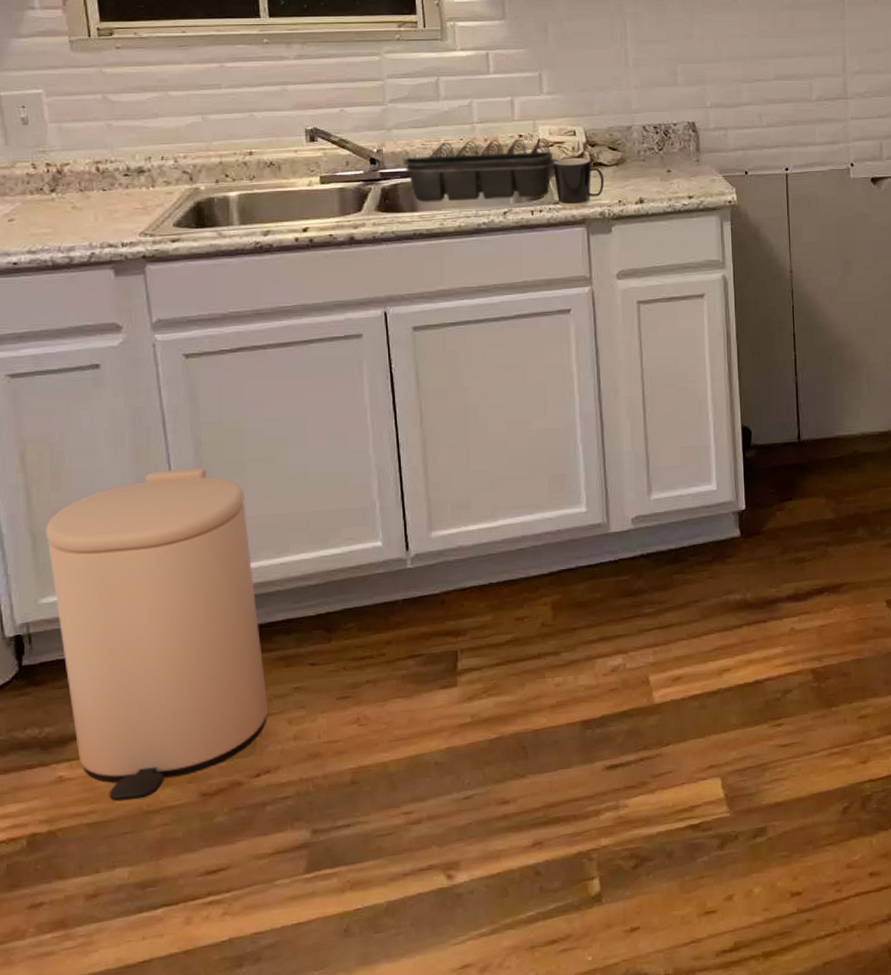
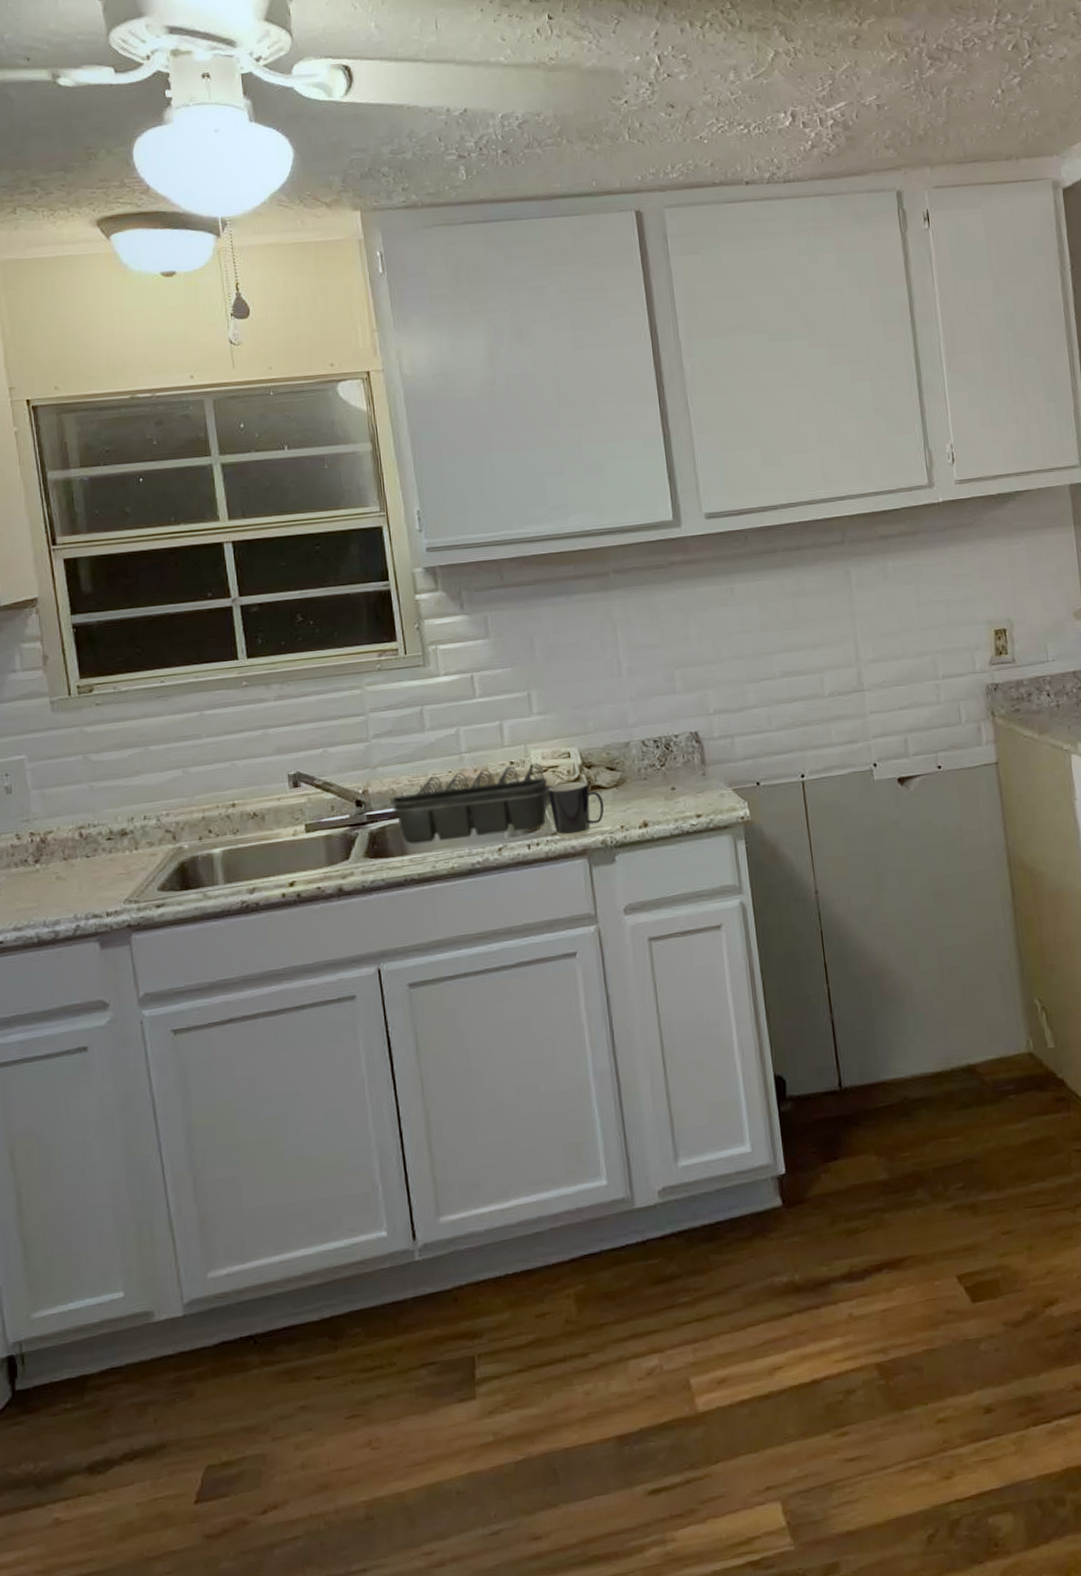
pedal bin: present [46,468,269,802] -> none [37,1157,273,1547]

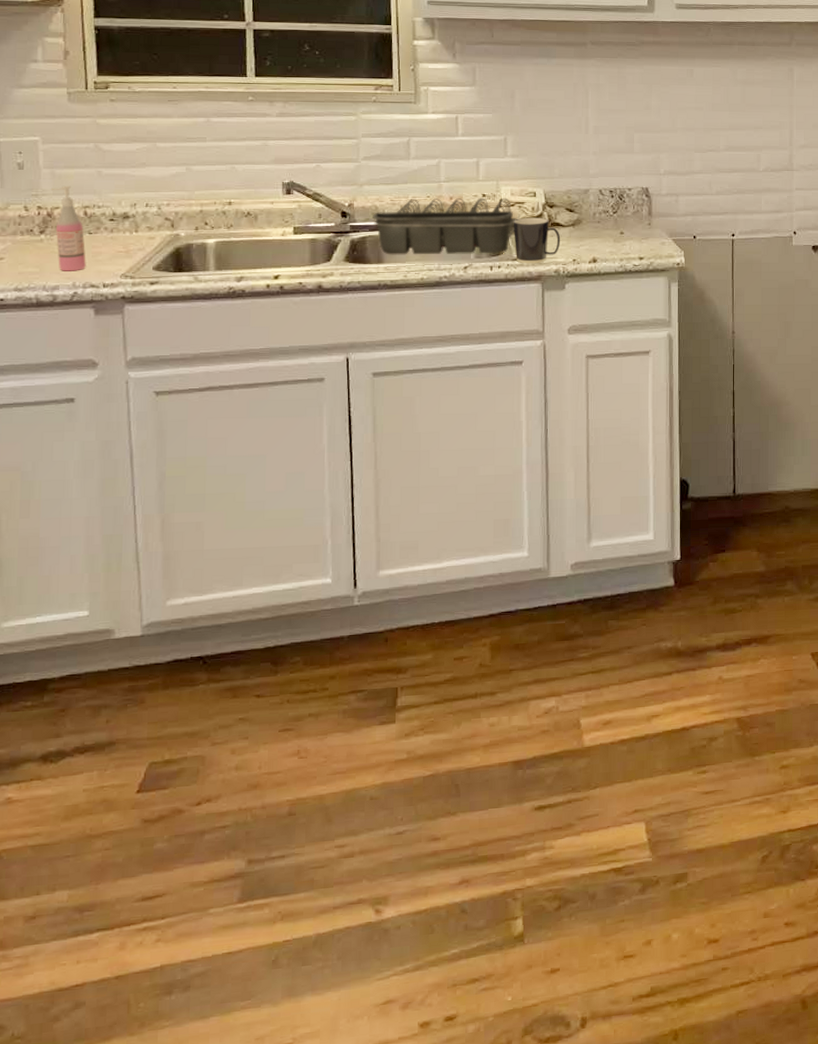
soap dispenser: none [41,805,87,903] -> present [50,185,86,271]

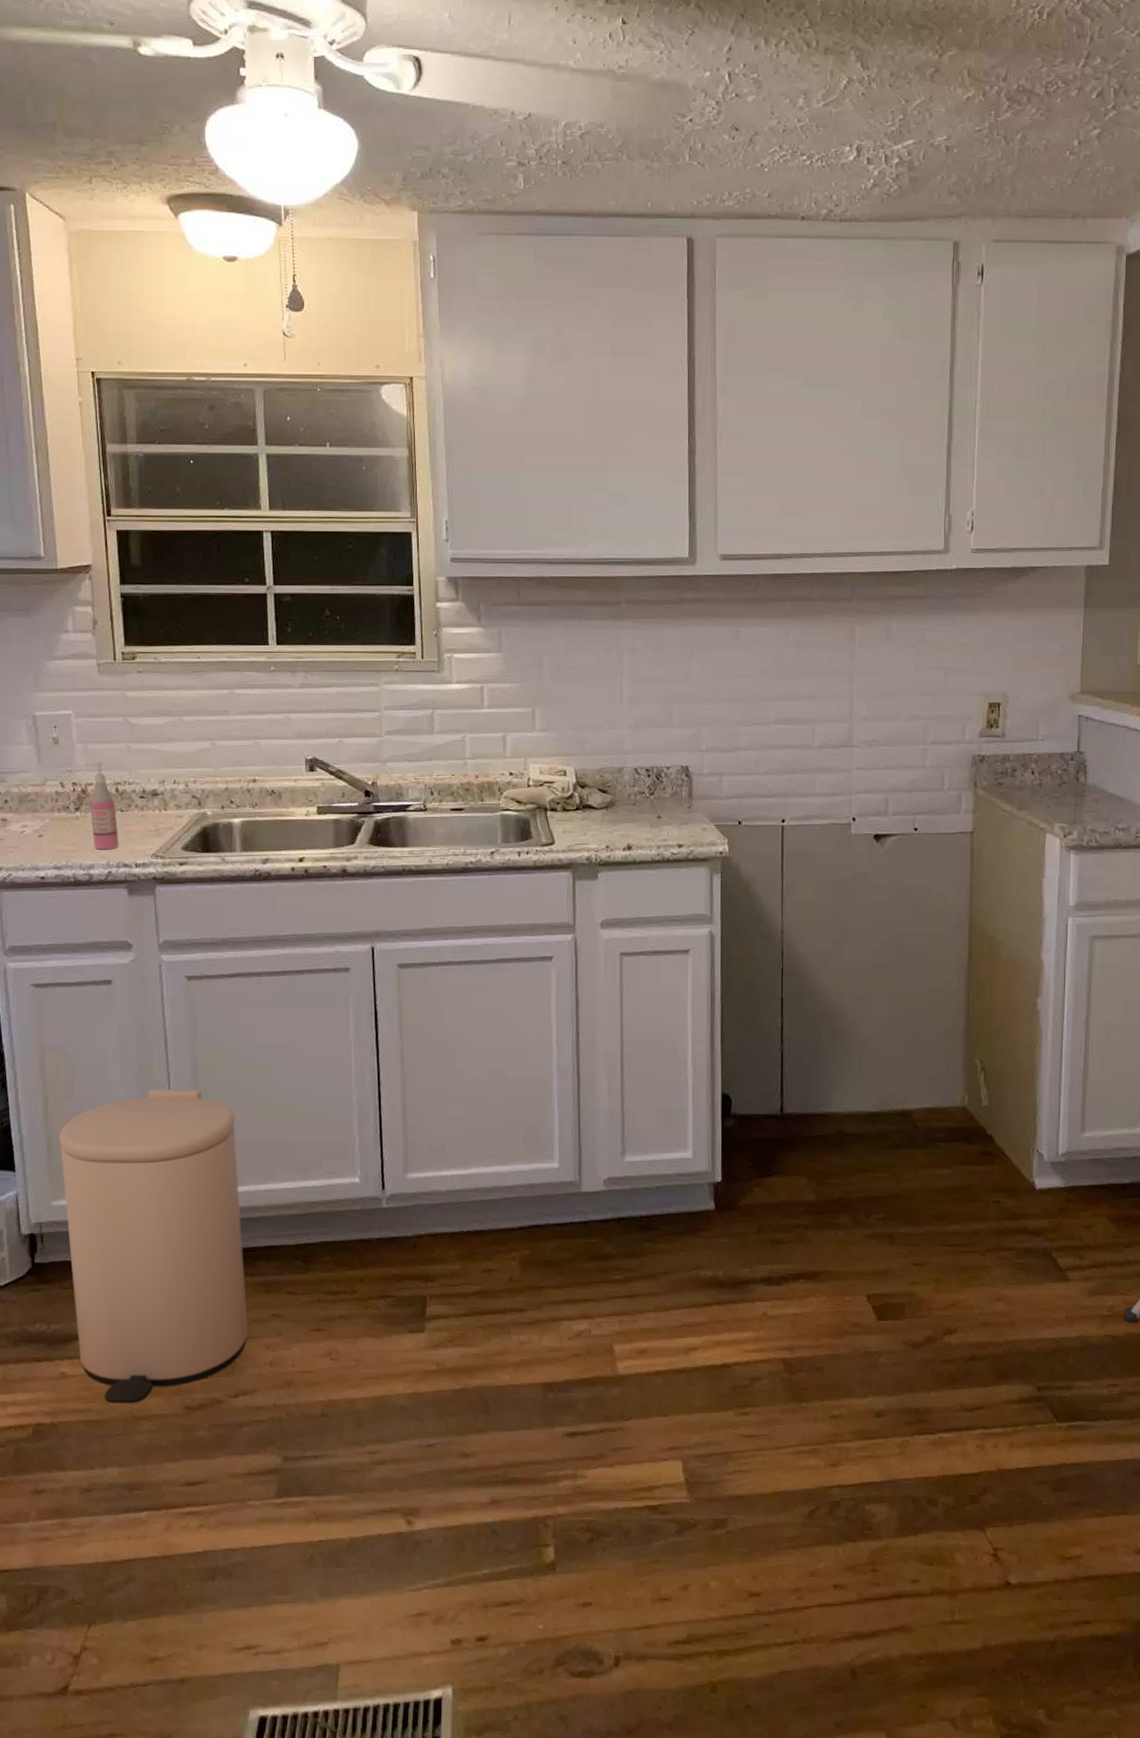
pedal bin: none [12,502,213,825] -> present [59,1089,248,1404]
dish rack: present [373,197,521,255] -> none [396,776,550,839]
mug: present [513,217,561,264] -> none [542,798,593,850]

